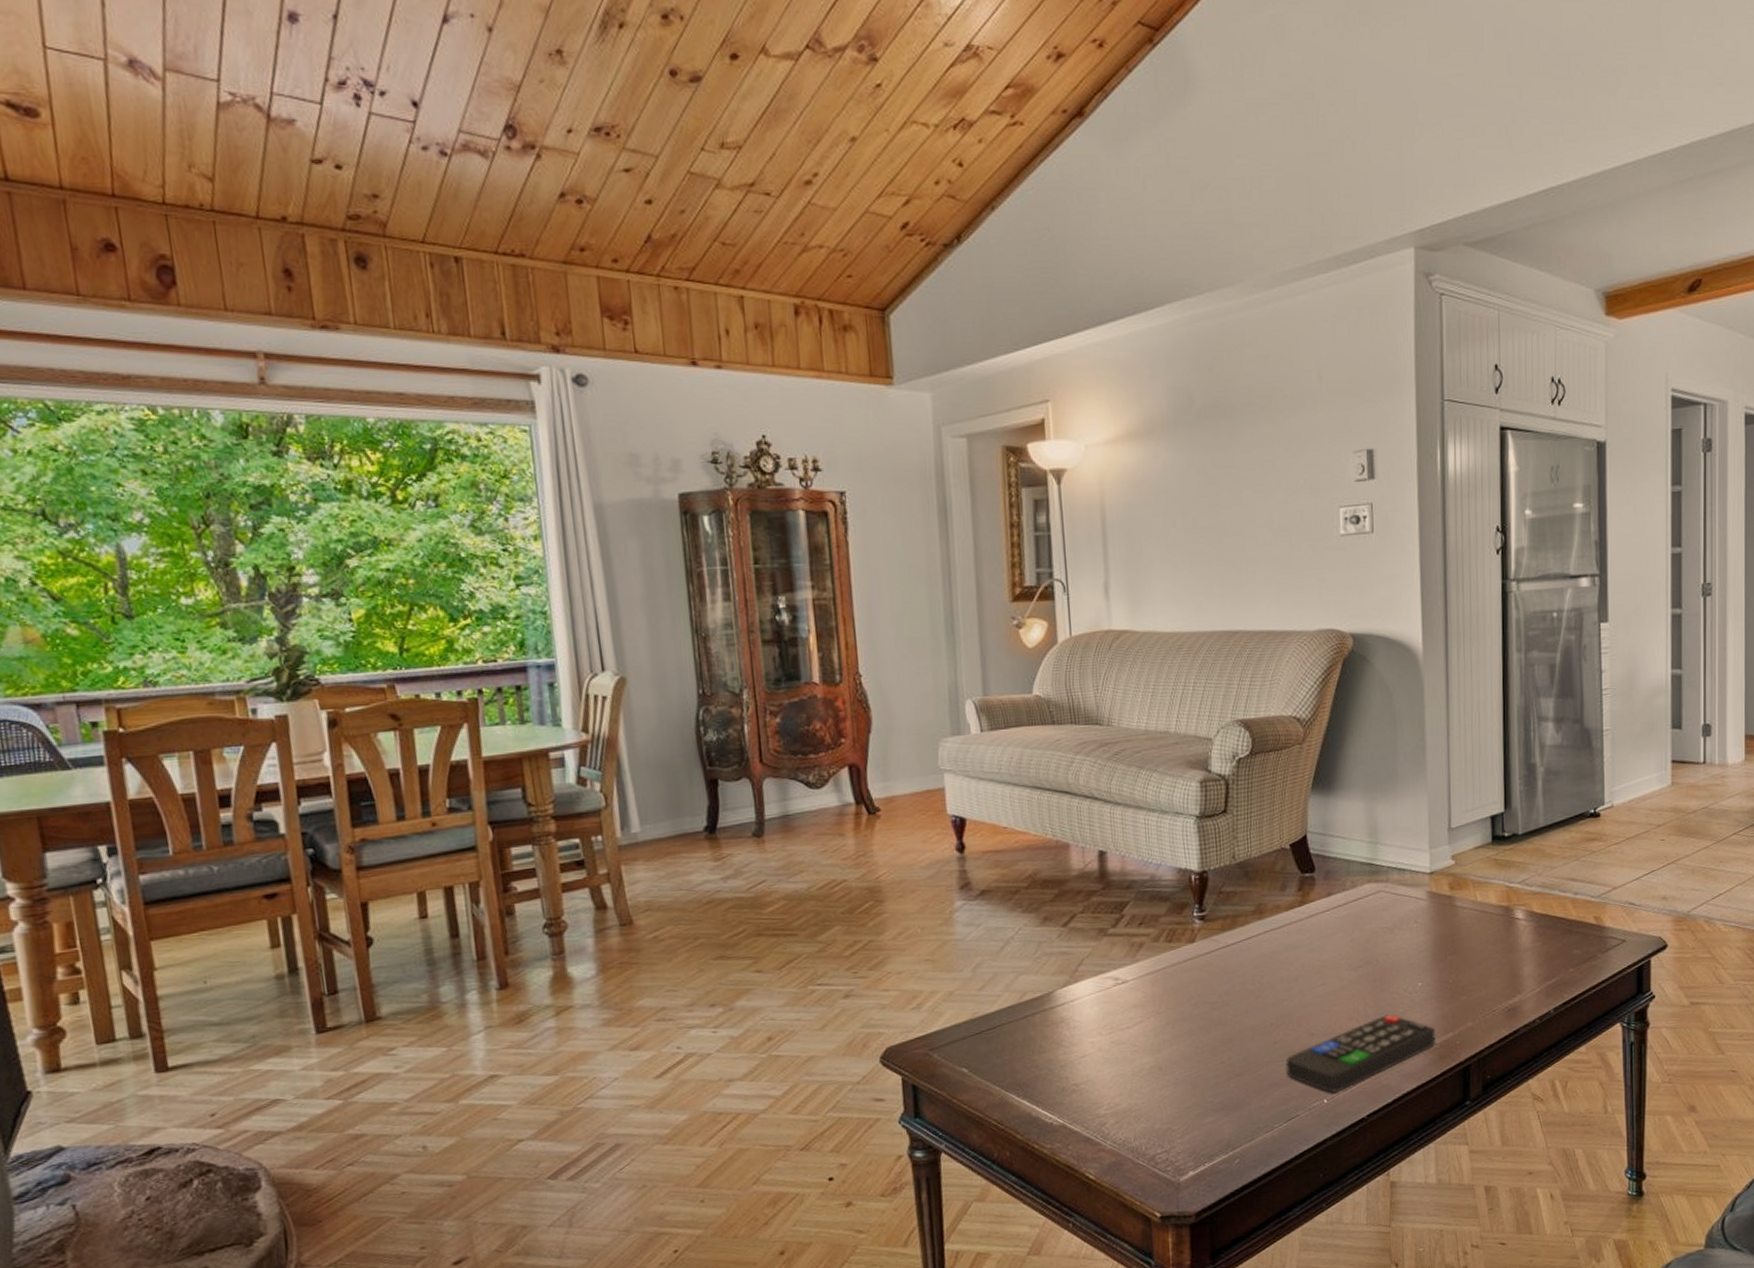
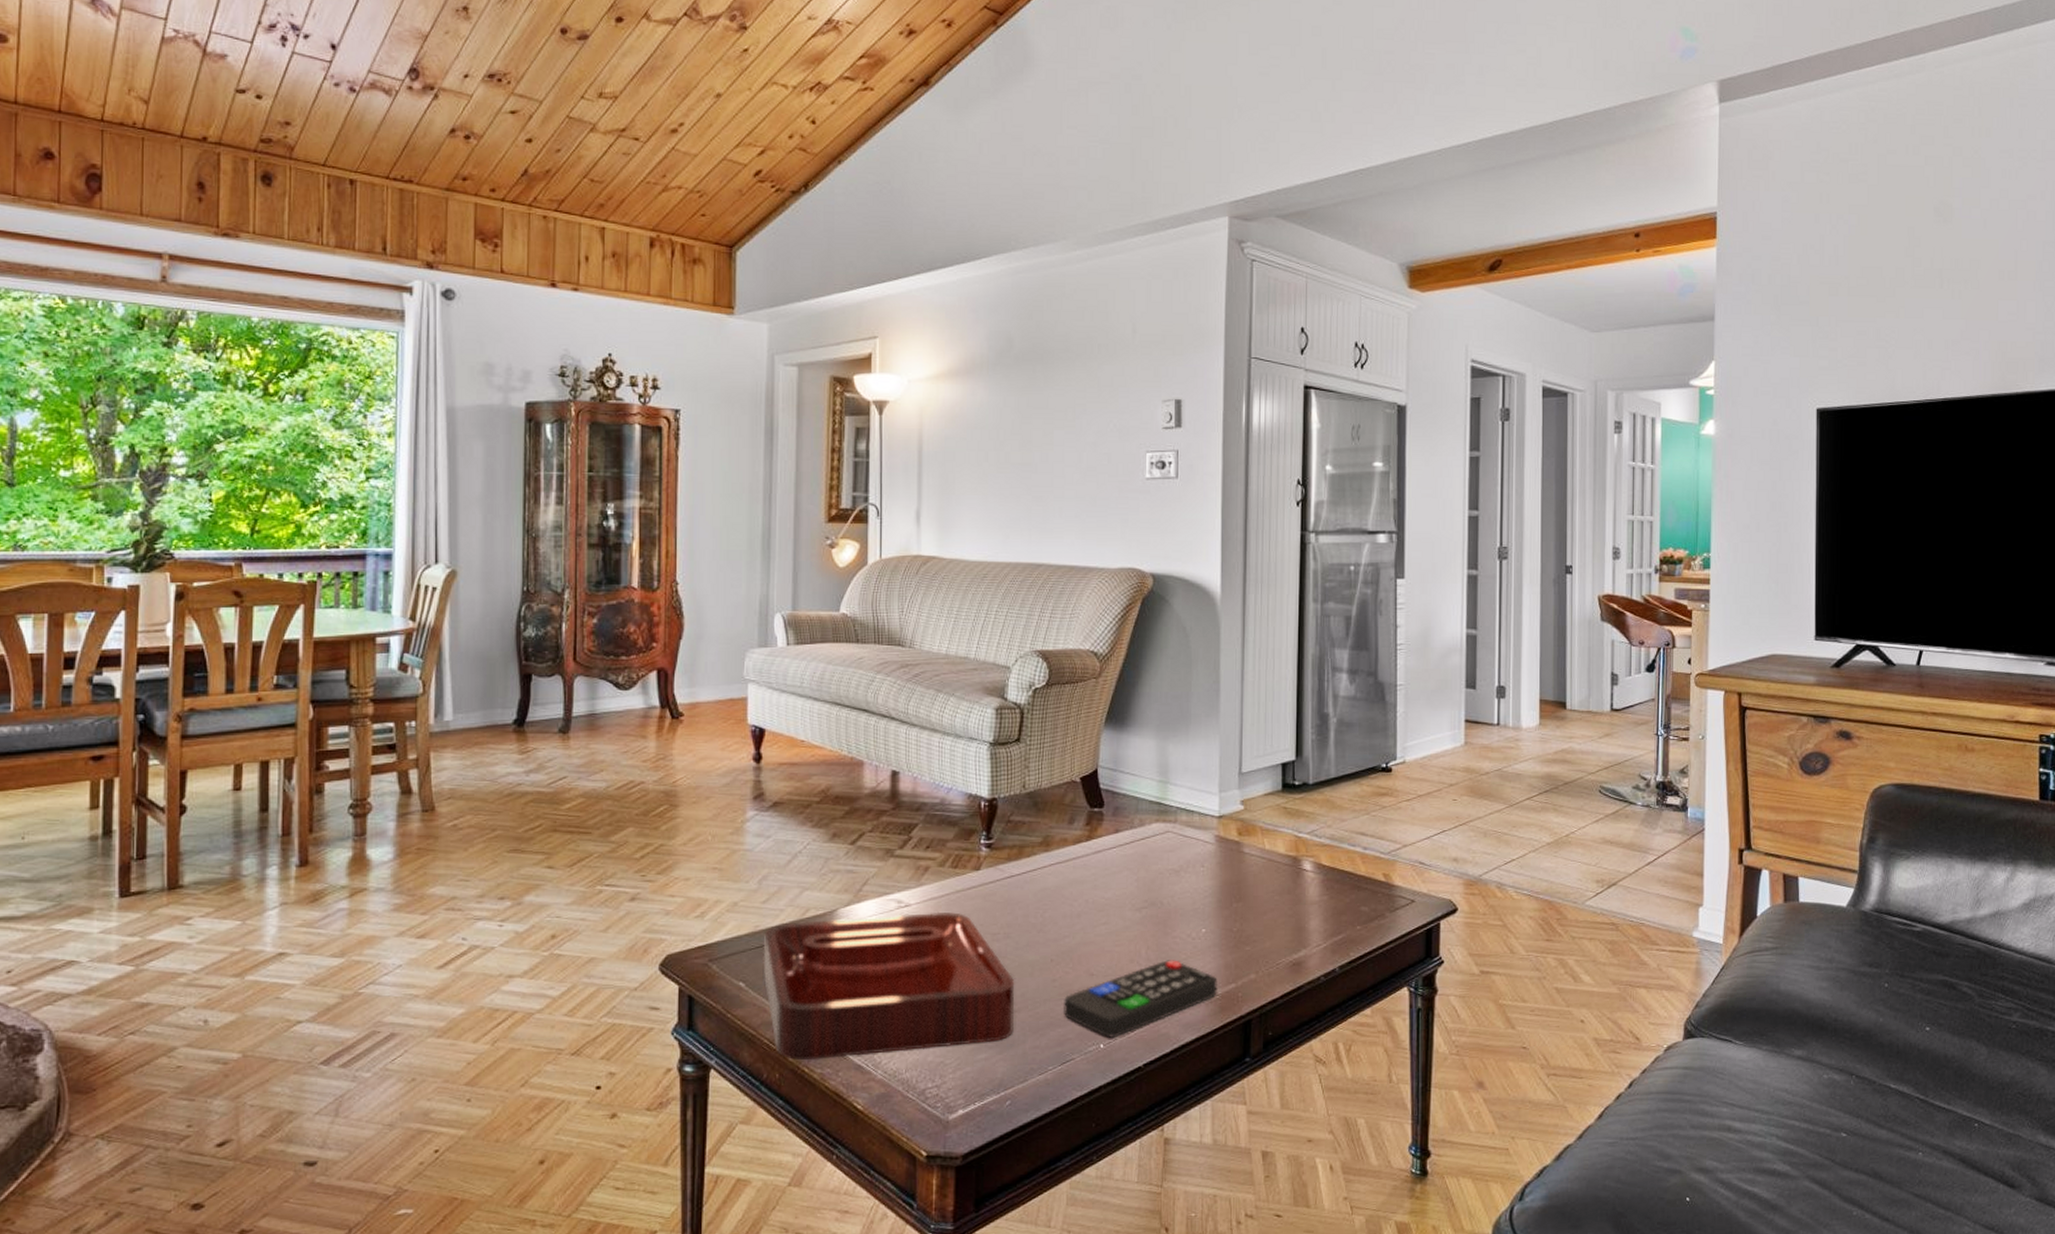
decorative tray: none [983,985,1238,1138] -> present [763,911,1014,1061]

